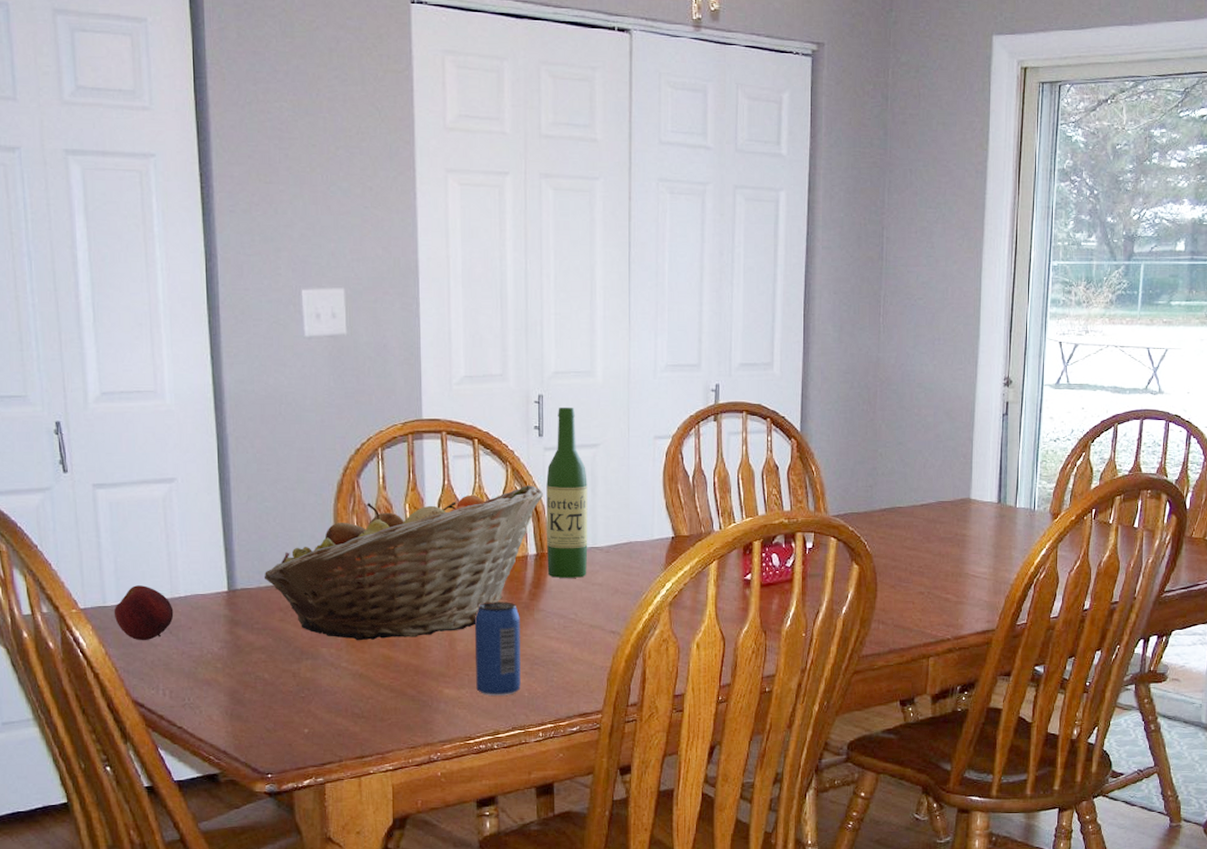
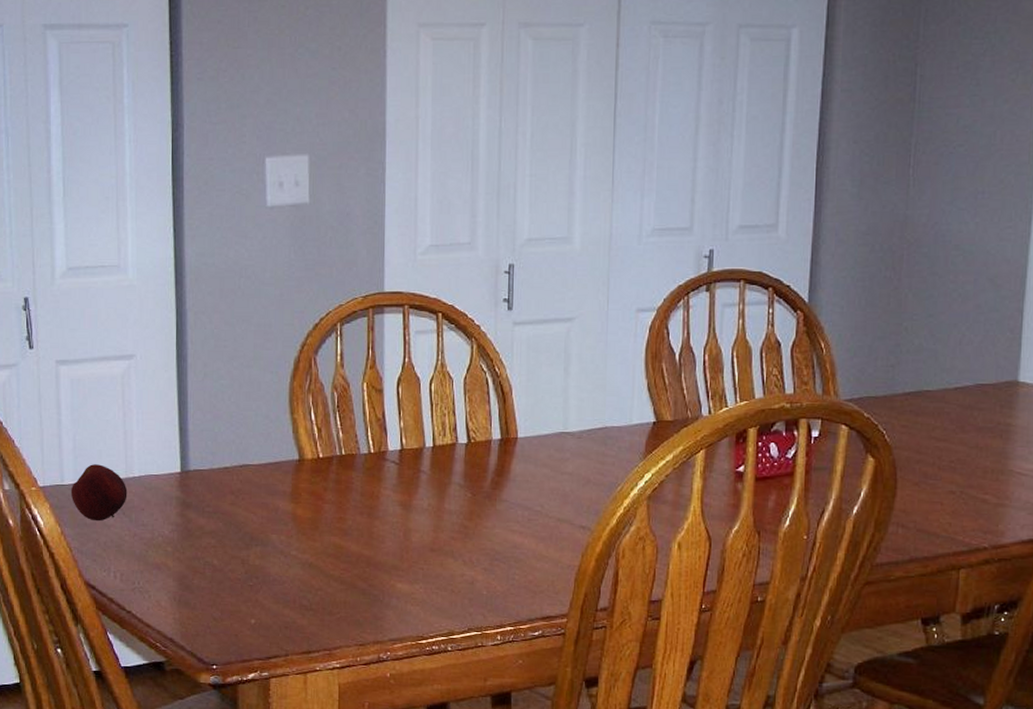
fruit basket: present [263,485,544,641] -> none [216,363,511,528]
beverage can: present [474,602,521,695] -> none [431,490,481,593]
wine bottle: present [546,407,588,578] -> none [512,277,560,466]

